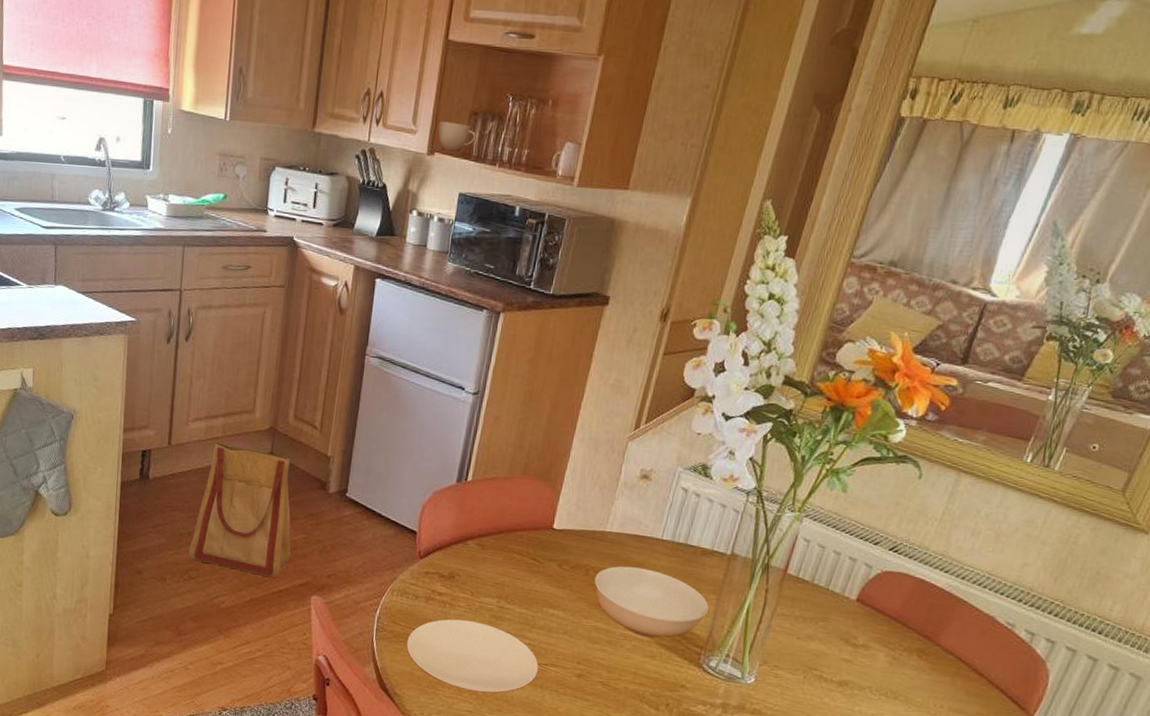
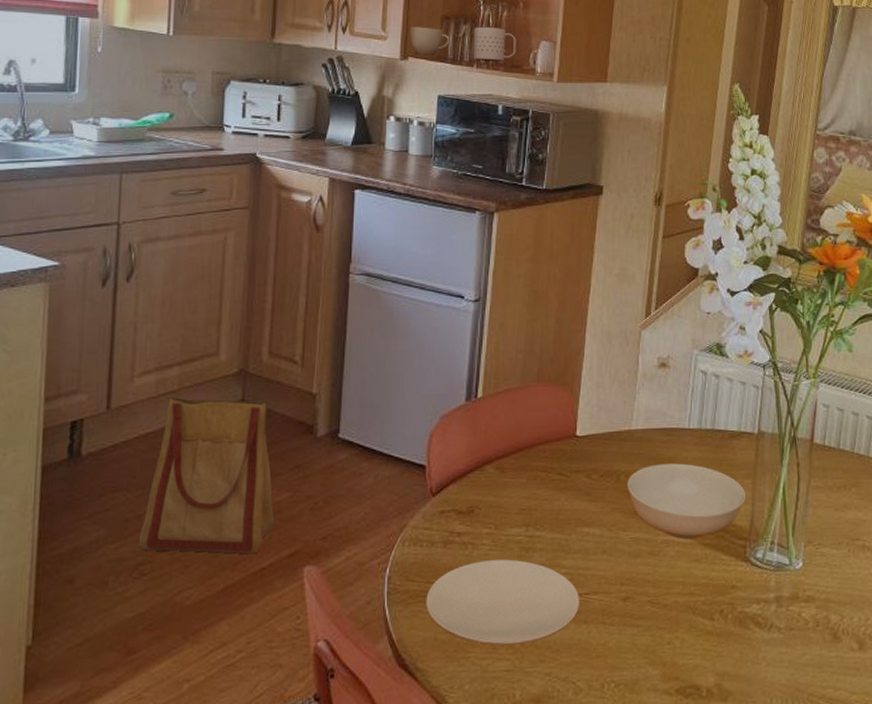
mug: none [496,124,541,162] -> present [473,26,516,62]

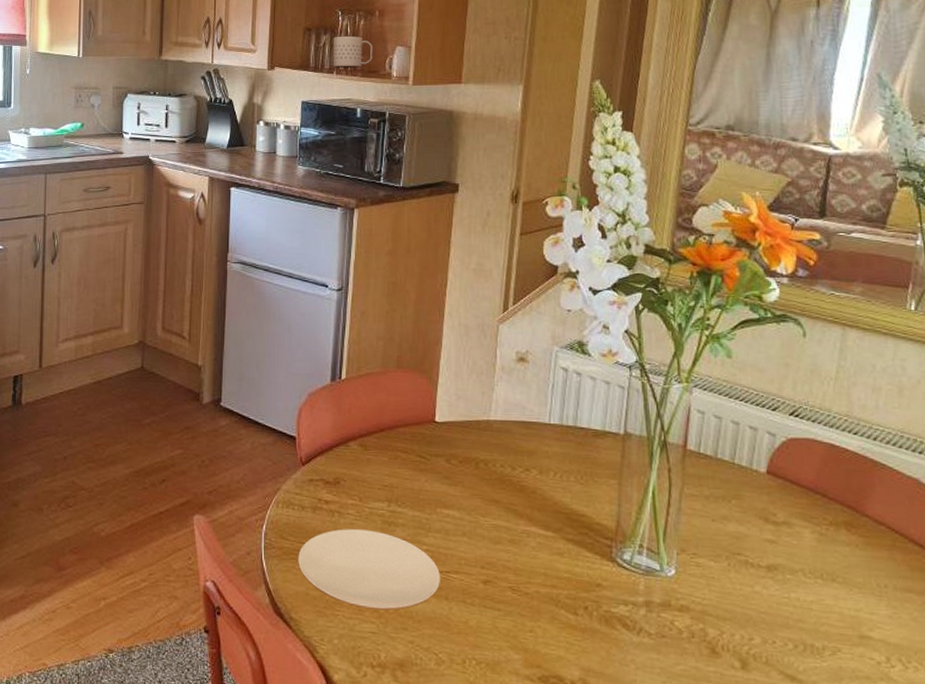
shopping bag: present [139,397,275,555] -> none [65,362,170,500]
cup: present [410,26,450,56] -> none [276,39,312,65]
bowl: present [627,463,747,539] -> none [486,456,612,532]

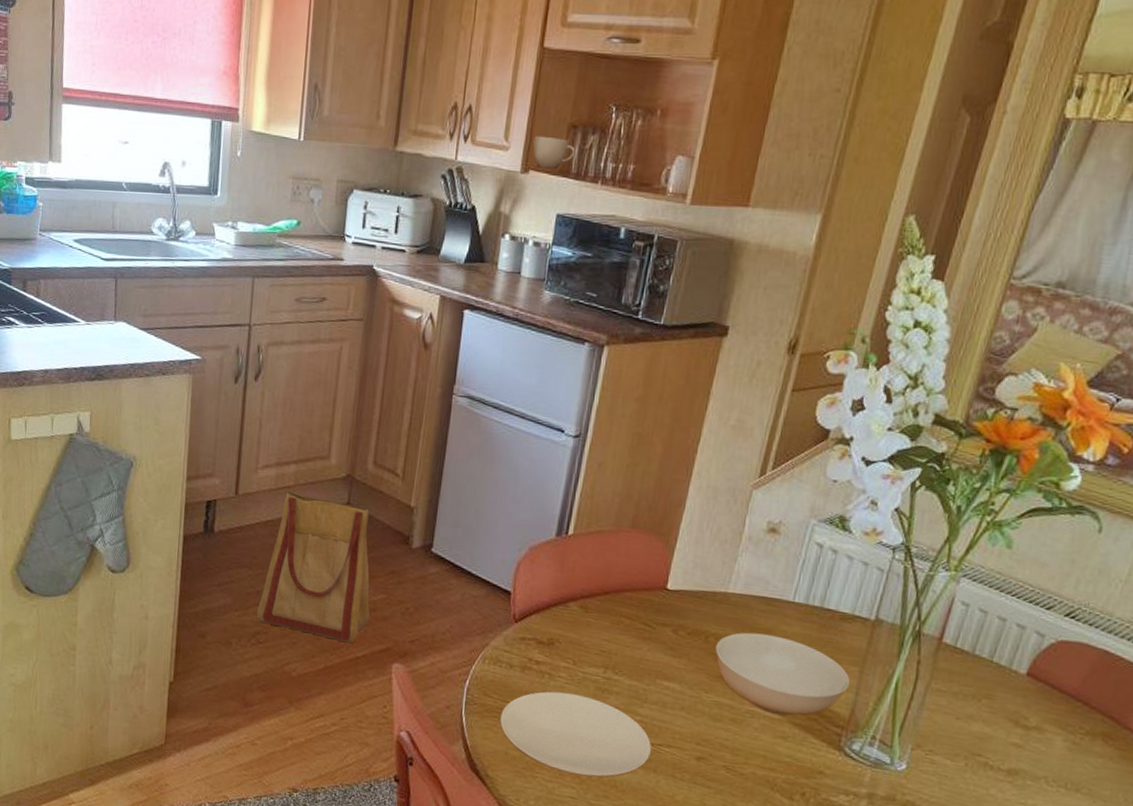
shopping bag: none [65,362,170,500] -> present [257,492,370,644]
cup: none [276,39,312,65] -> present [532,136,576,170]
mug: present [332,35,373,69] -> none [598,137,649,179]
bowl: none [486,456,612,532] -> present [715,632,851,716]

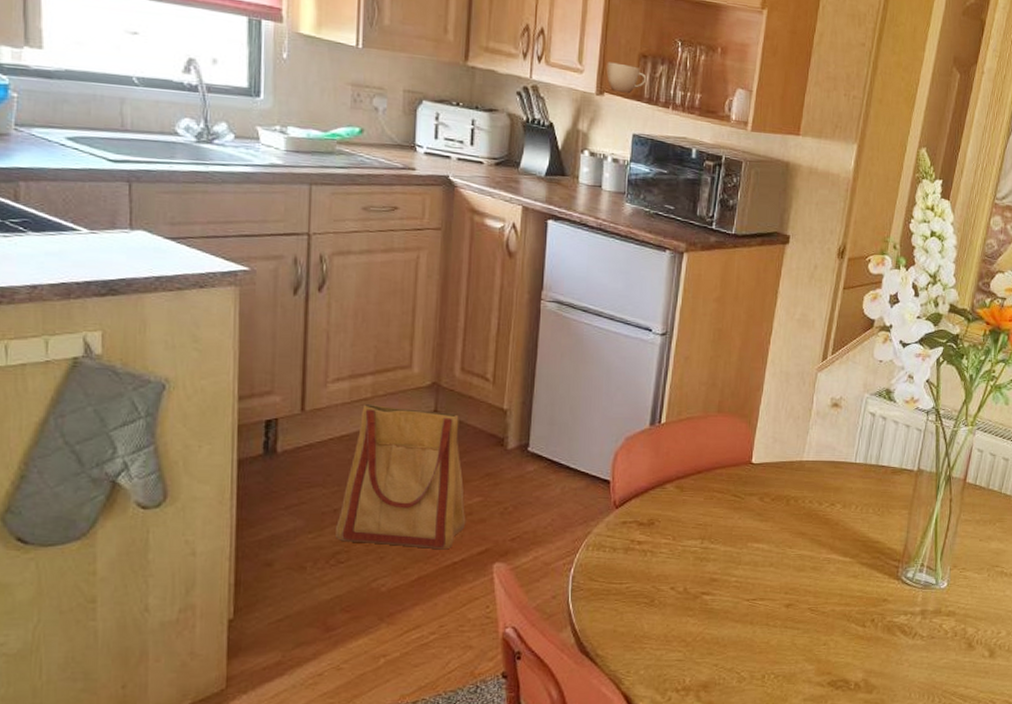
plate: present [500,691,651,778] -> none [607,567,747,639]
bowl: present [715,632,851,716] -> none [796,492,903,557]

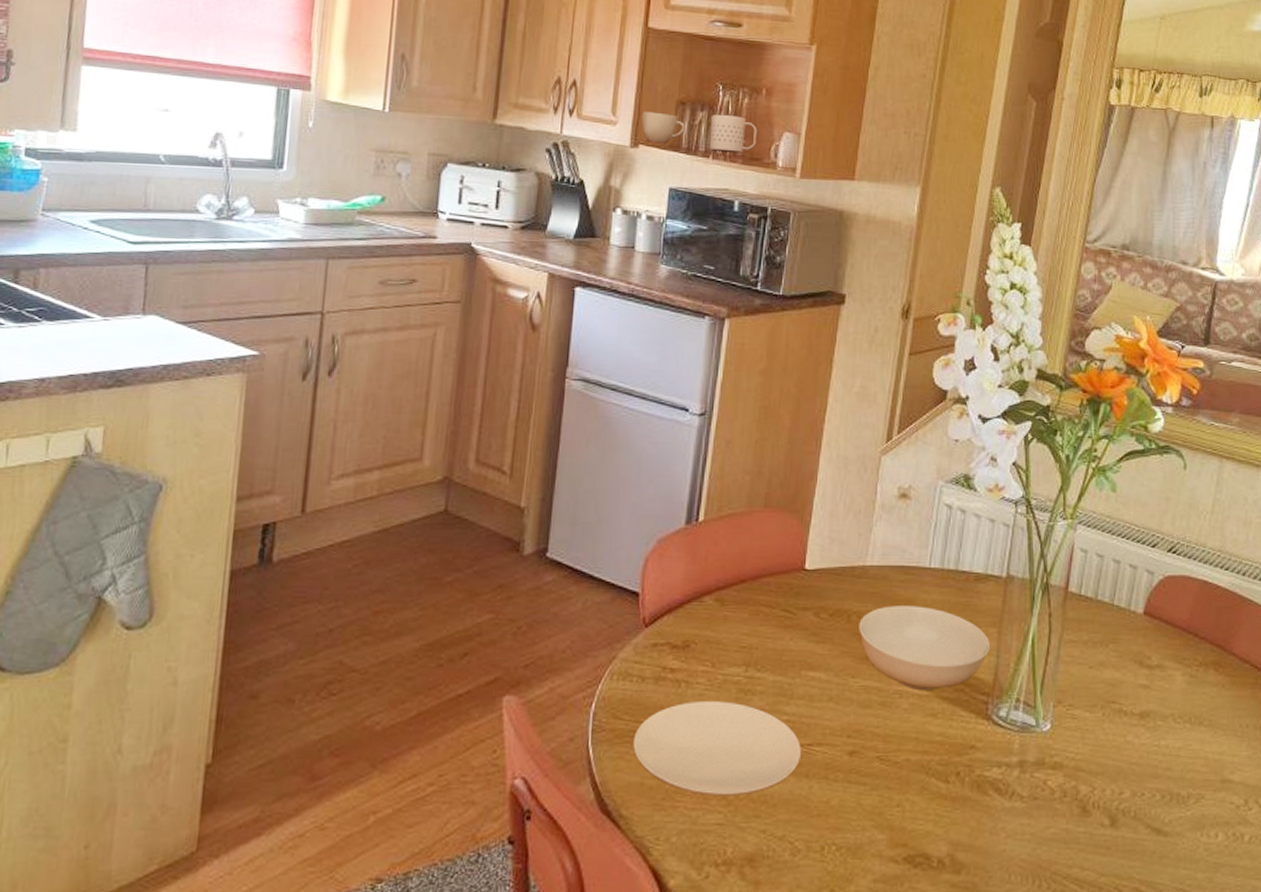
shopping bag: present [336,404,466,550] -> none [329,504,475,679]
plate: none [607,567,747,639] -> present [633,701,801,796]
mug: none [669,69,713,106] -> present [709,114,757,154]
bowl: none [796,492,903,557] -> present [859,605,991,690]

